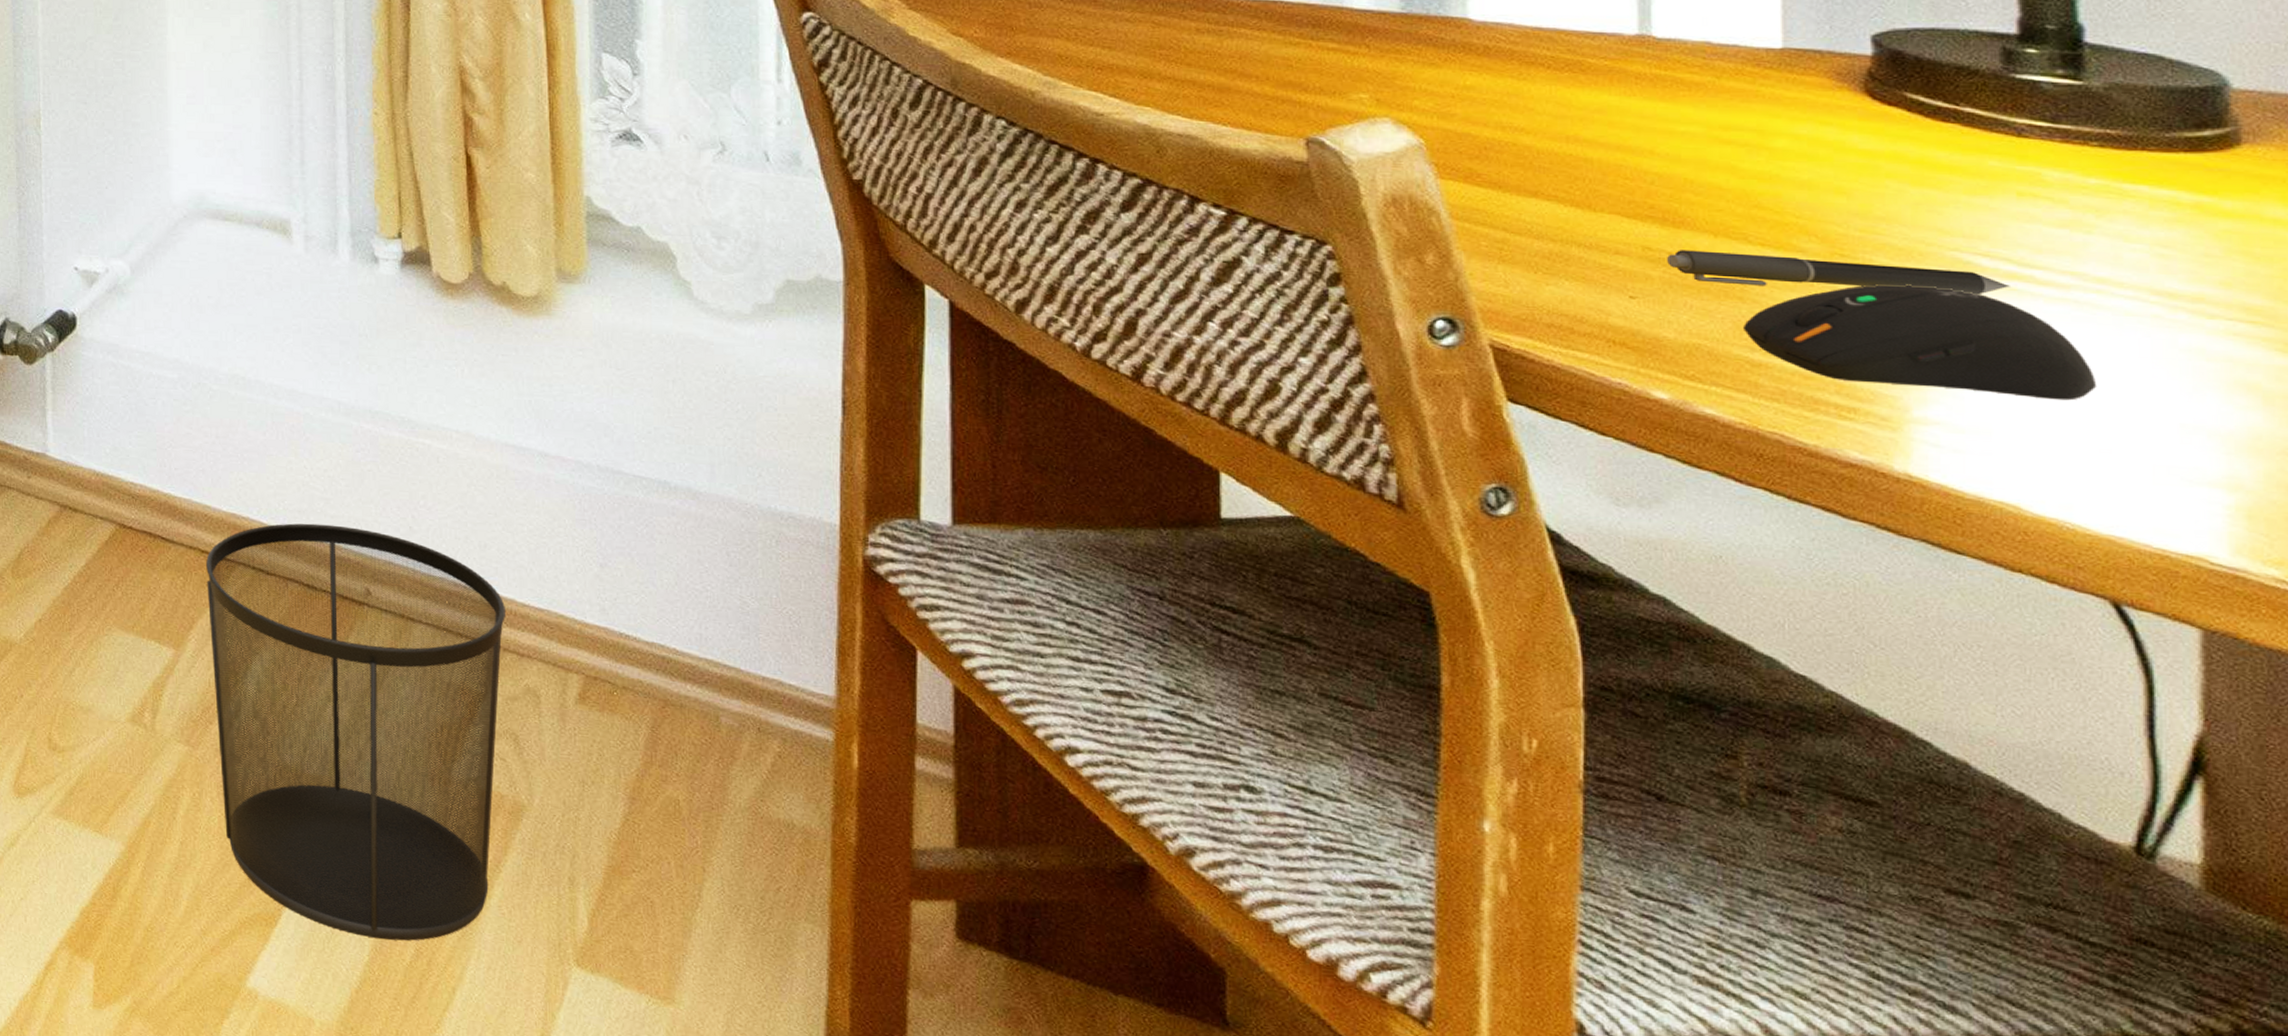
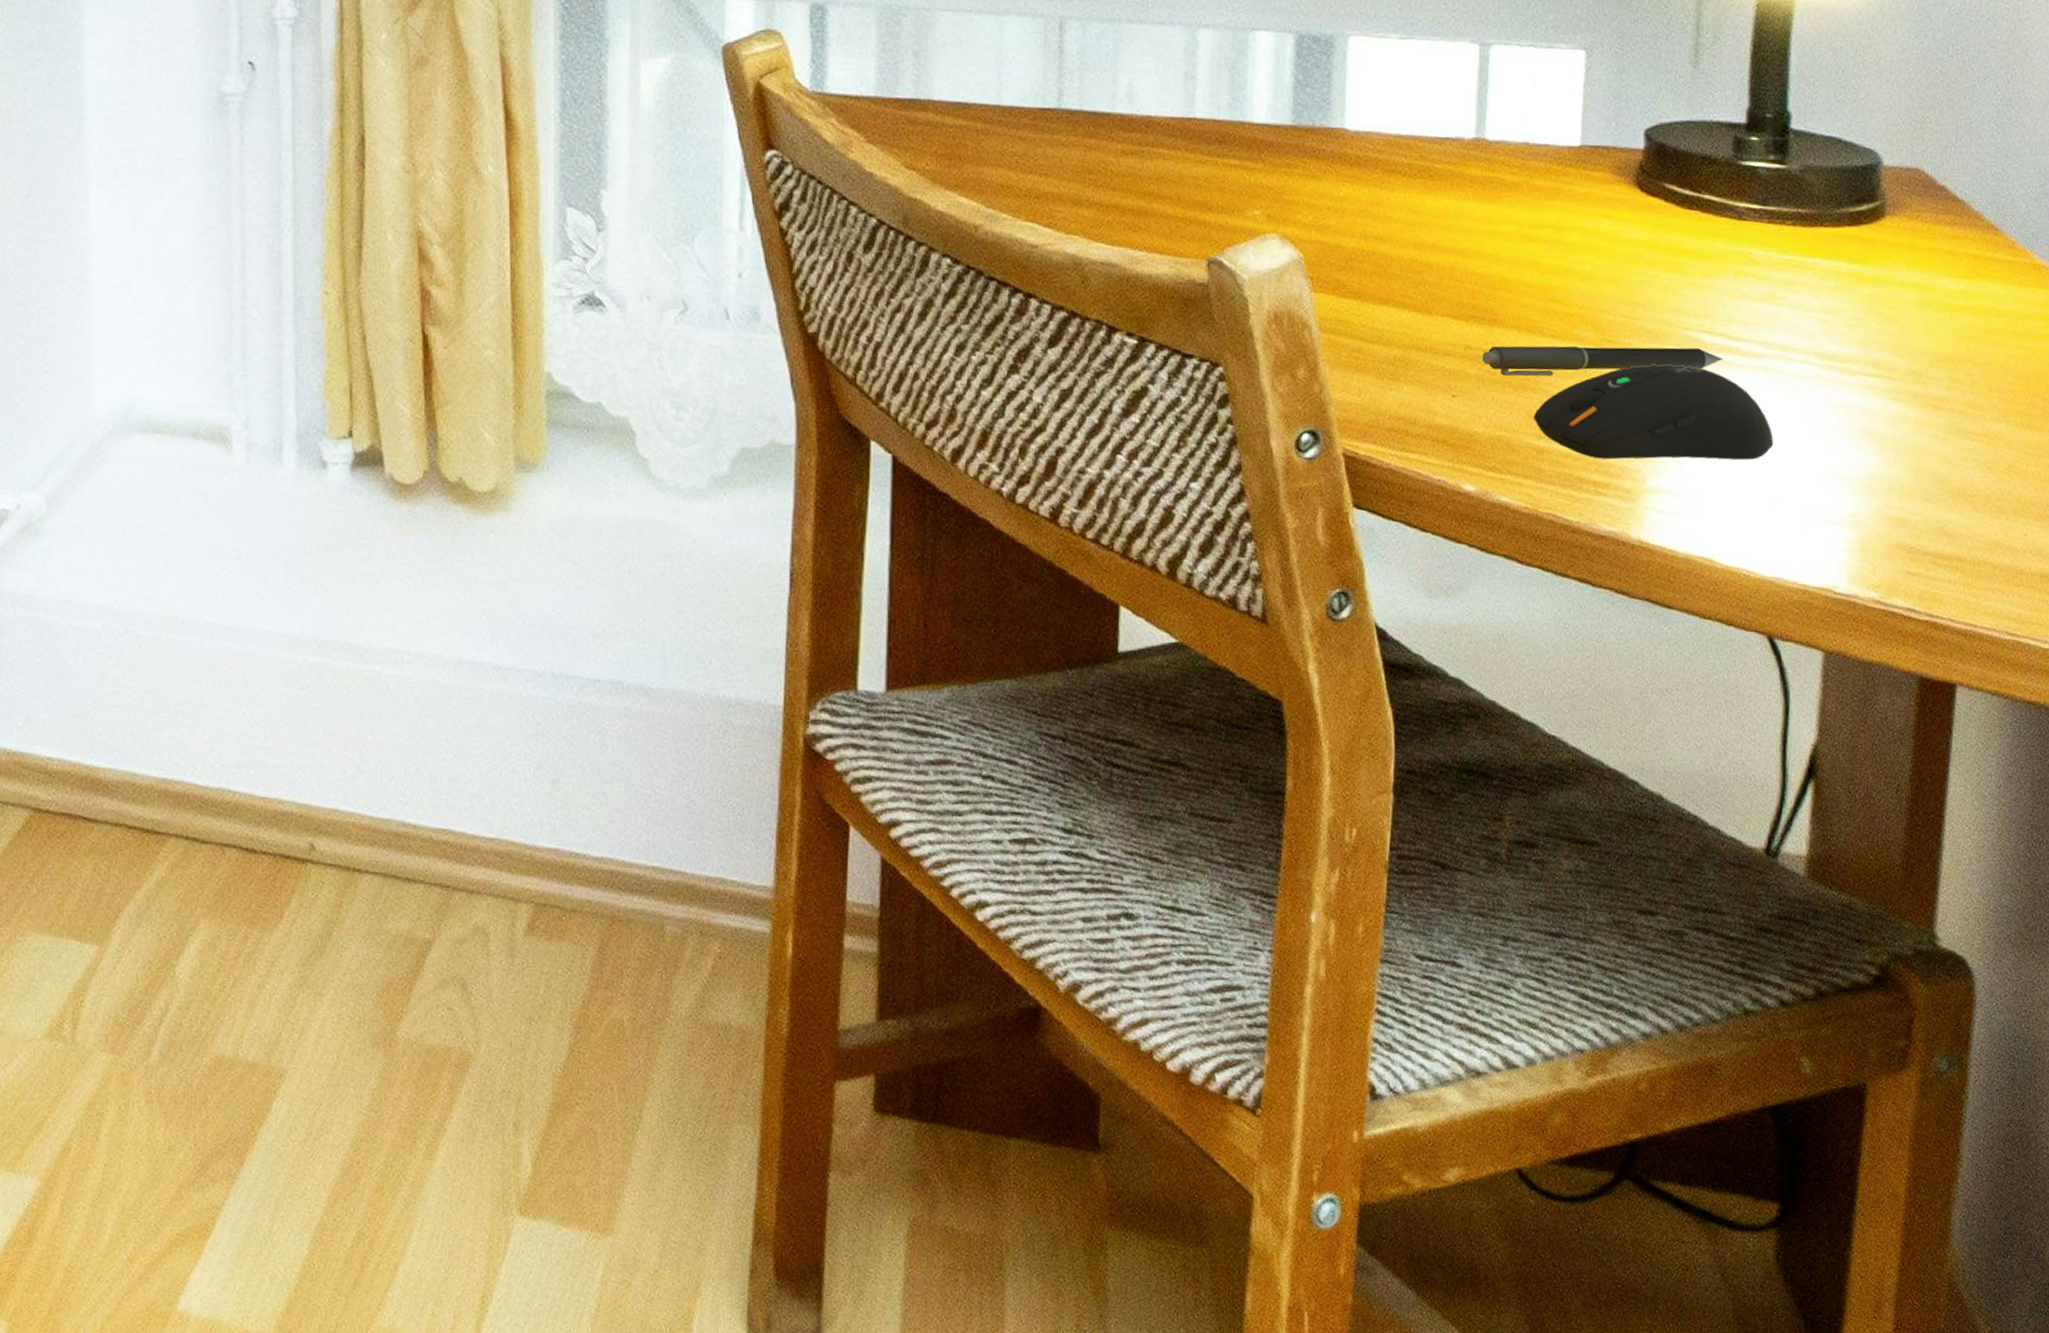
waste bin: present [206,523,507,941] -> none [134,776,457,1229]

